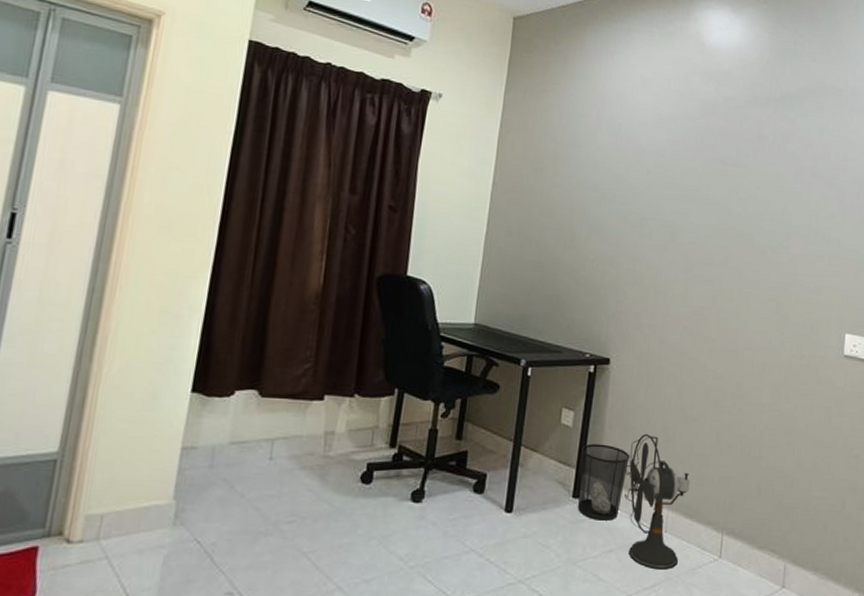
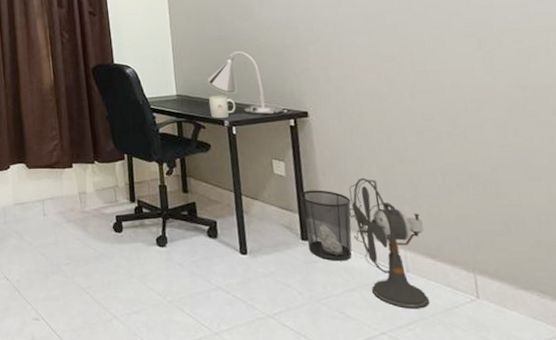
mug: none [507,330,538,357] -> present [208,96,236,119]
table lamp: none [512,282,587,359] -> present [207,51,284,116]

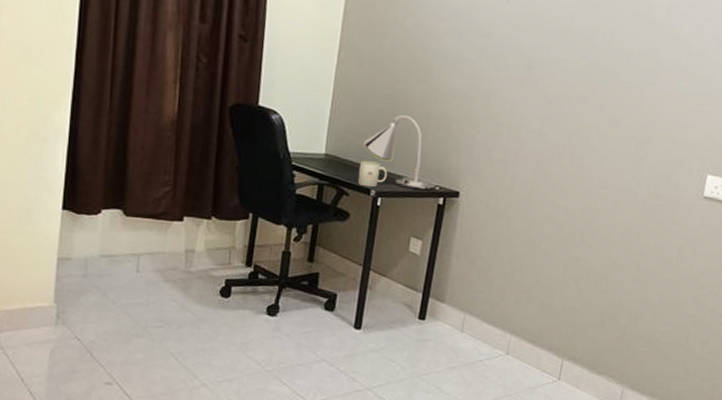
waste bin: present [300,190,352,261] -> none [423,271,476,341]
electric fan: present [347,177,430,309] -> none [469,264,534,387]

